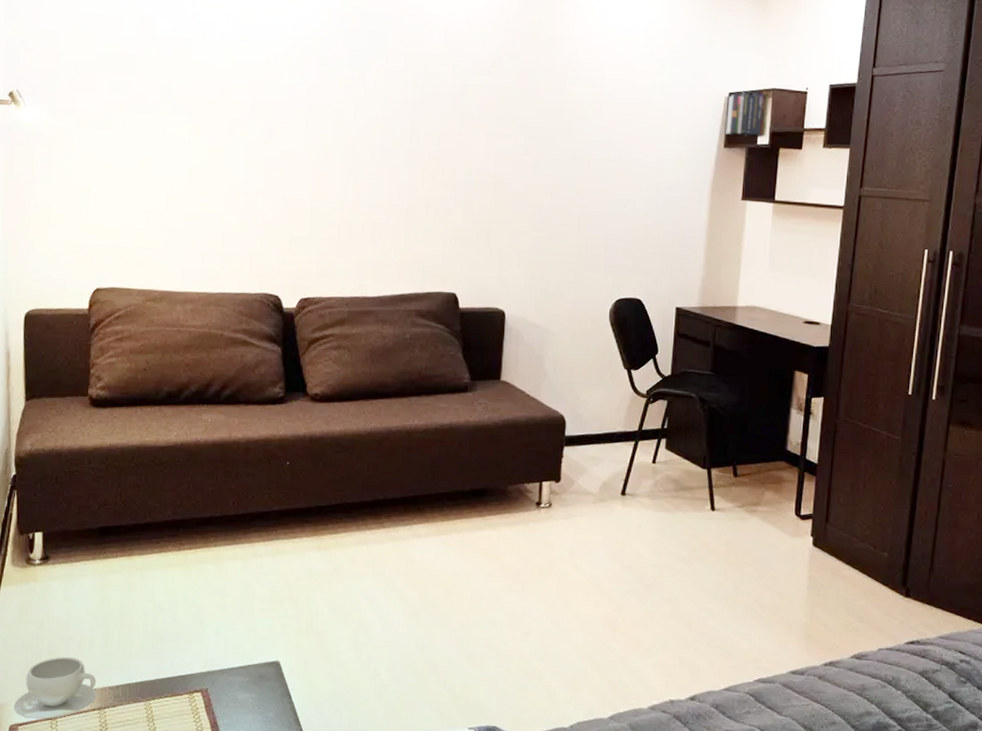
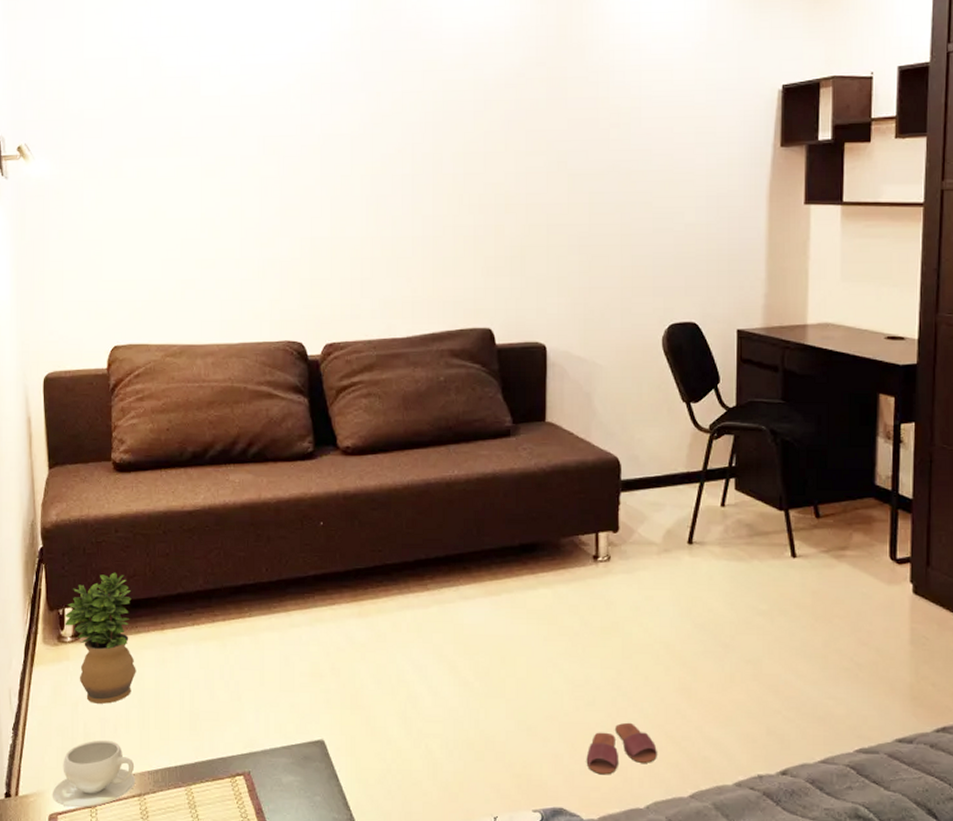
potted plant: none [34,500,103,623] -> present [64,572,136,704]
slippers: none [519,651,583,698] -> present [586,722,657,775]
books: present [726,91,770,137] -> none [781,81,829,133]

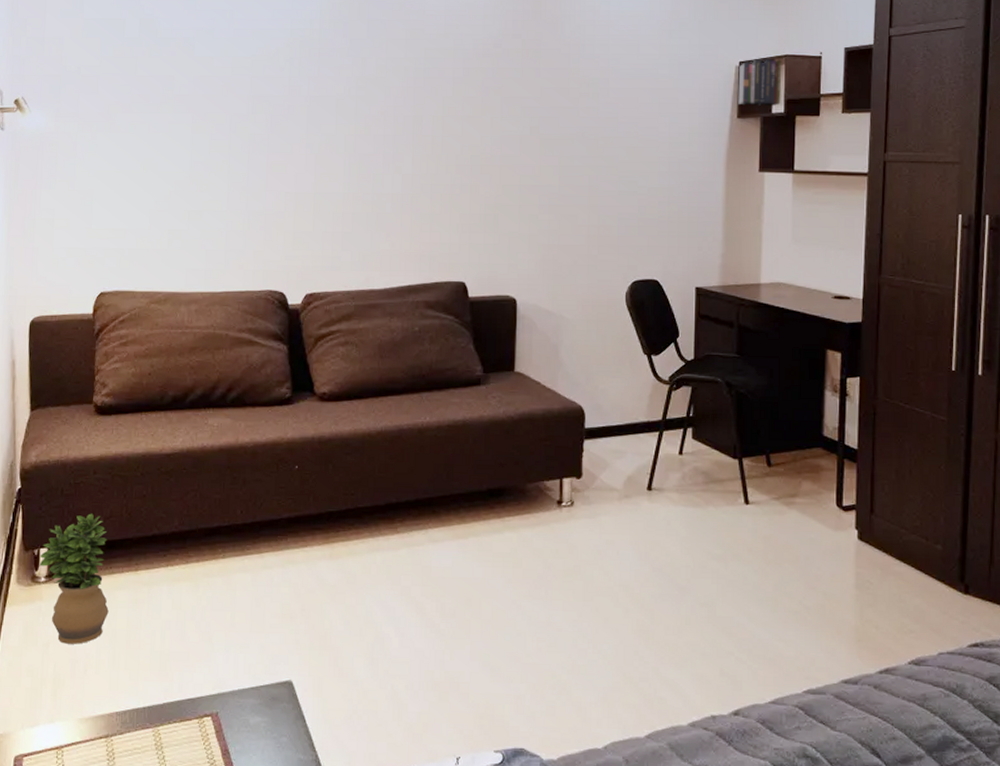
teacup: present [52,739,136,808] -> none [18,680,104,750]
slippers: present [586,722,657,775] -> none [547,663,615,716]
books: none [781,81,829,133] -> present [738,59,782,106]

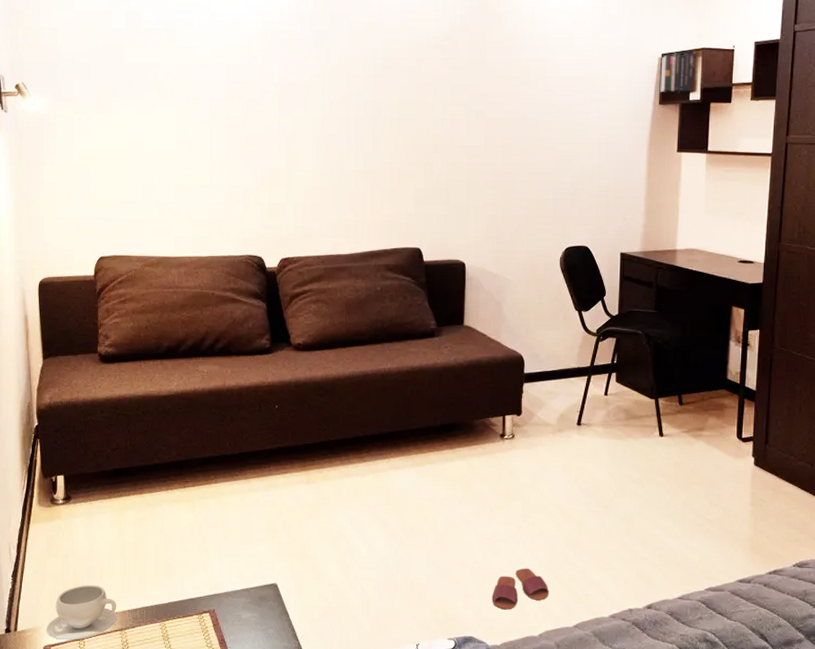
teacup: none [18,680,104,750] -> present [46,584,118,641]
potted plant: present [39,513,109,644] -> none [57,446,119,555]
slippers: none [547,663,615,716] -> present [492,568,549,610]

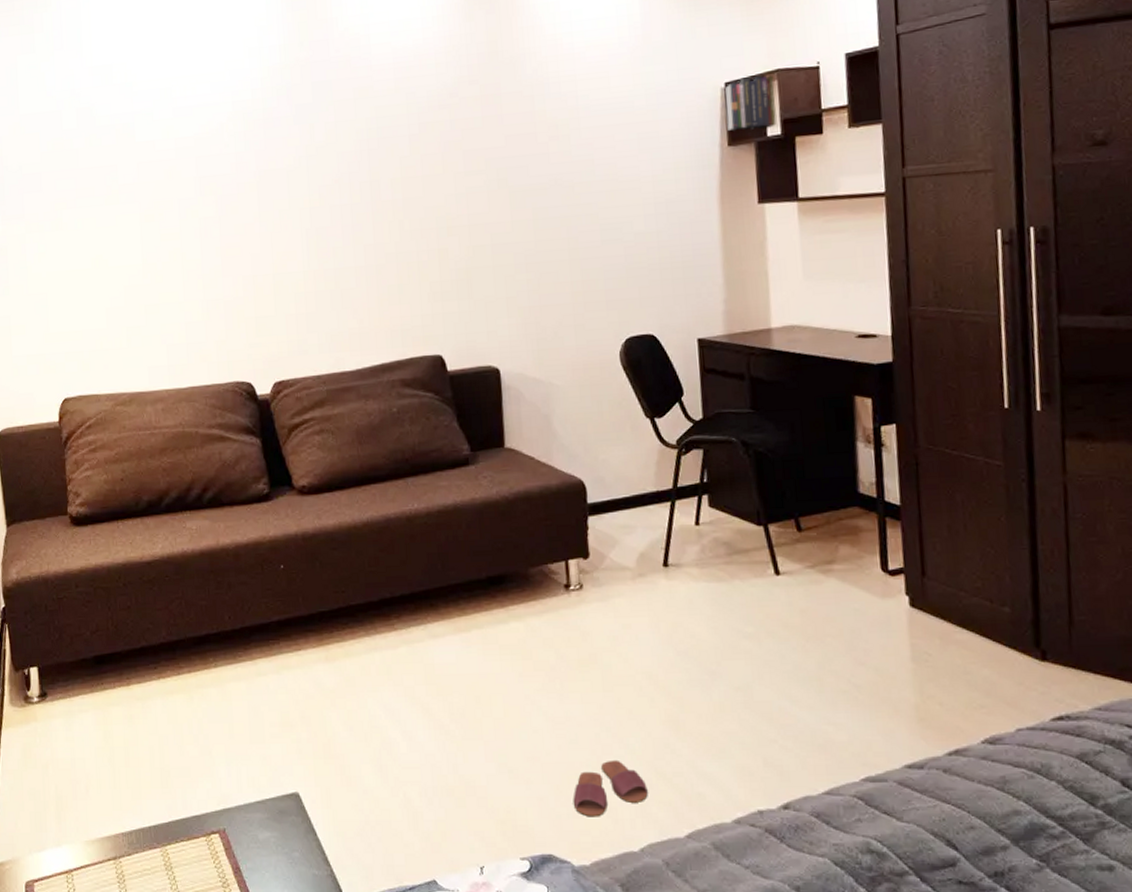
teacup: present [46,584,118,641] -> none [27,802,110,874]

